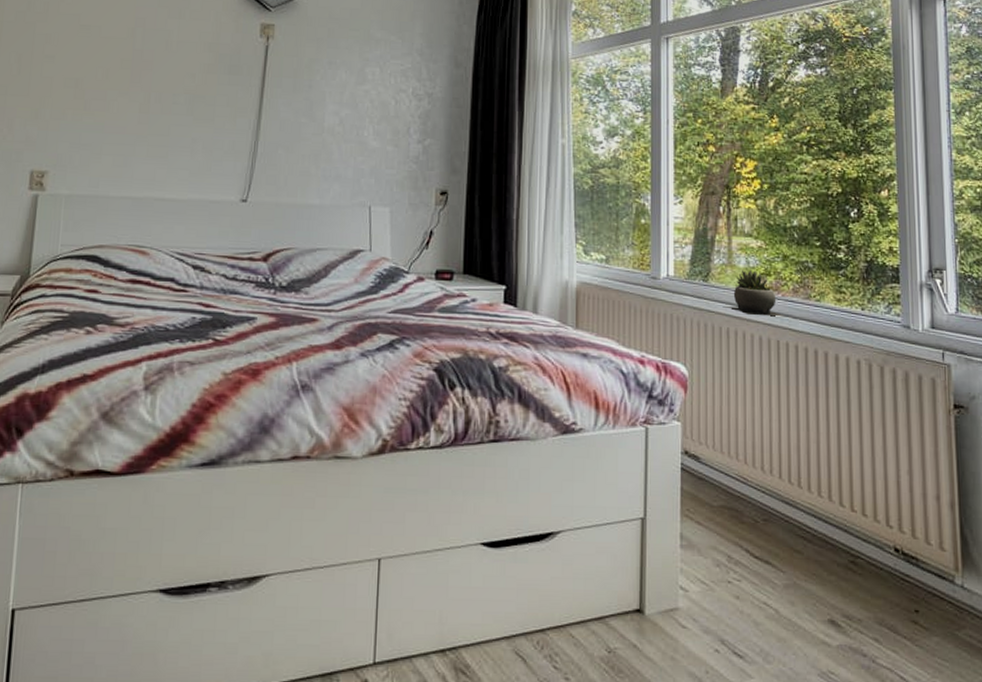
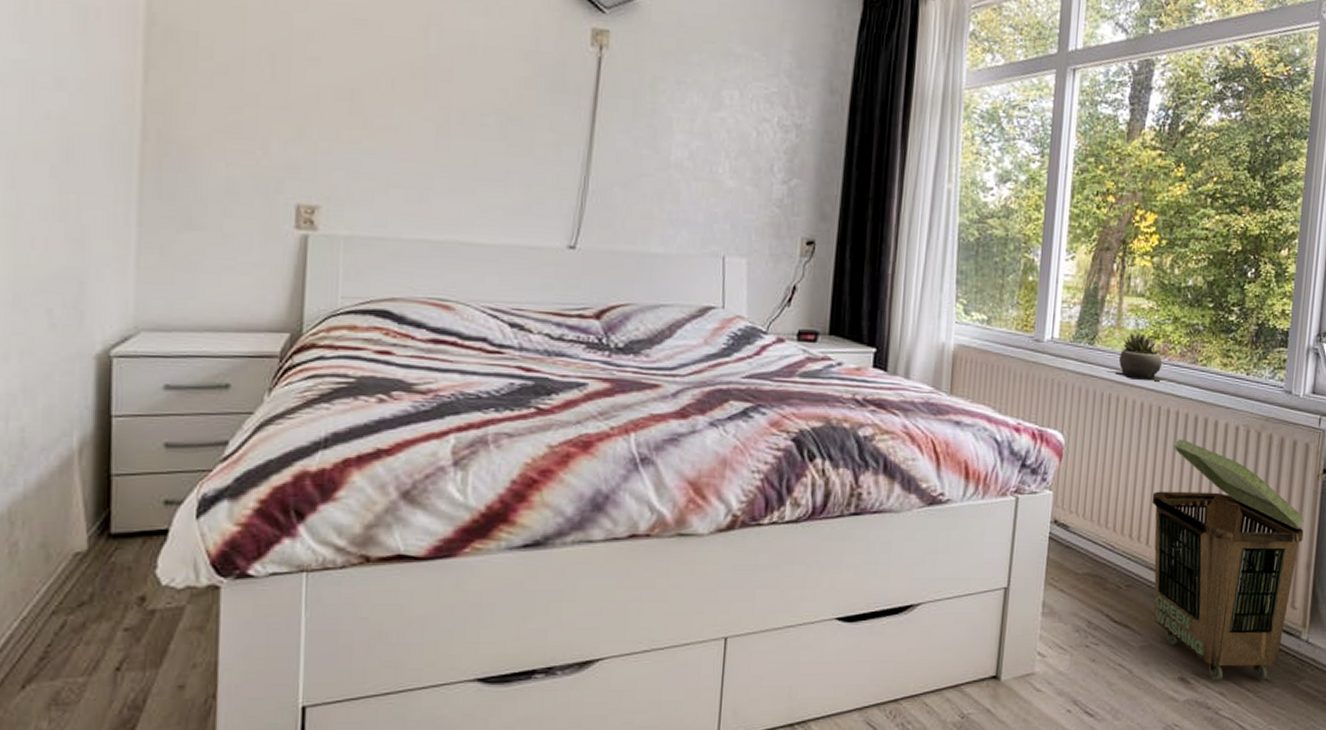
laundry basket: none [780,372,942,627] -> present [1152,439,1305,681]

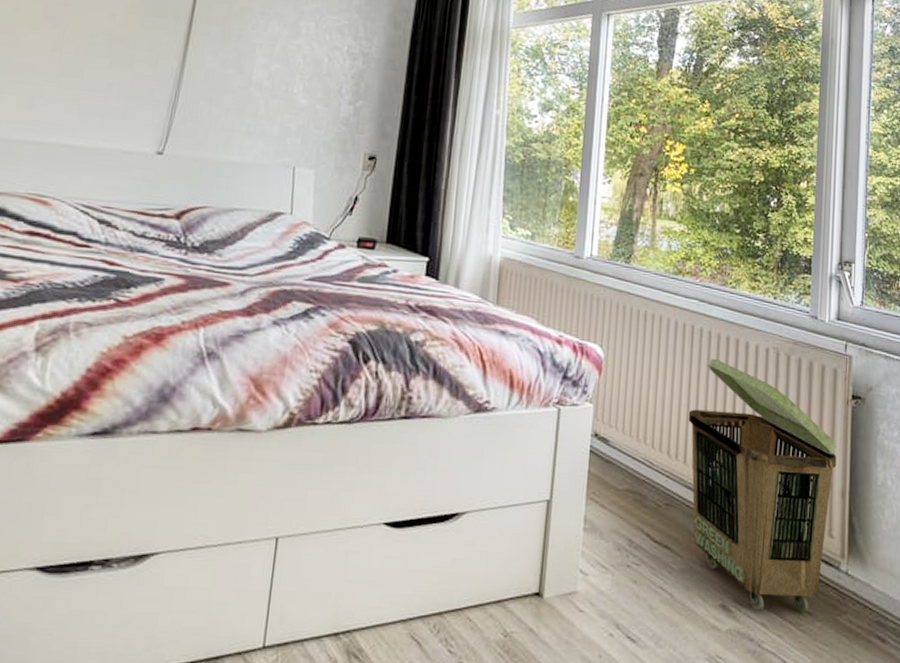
succulent plant: present [1111,331,1169,382] -> none [646,253,701,303]

